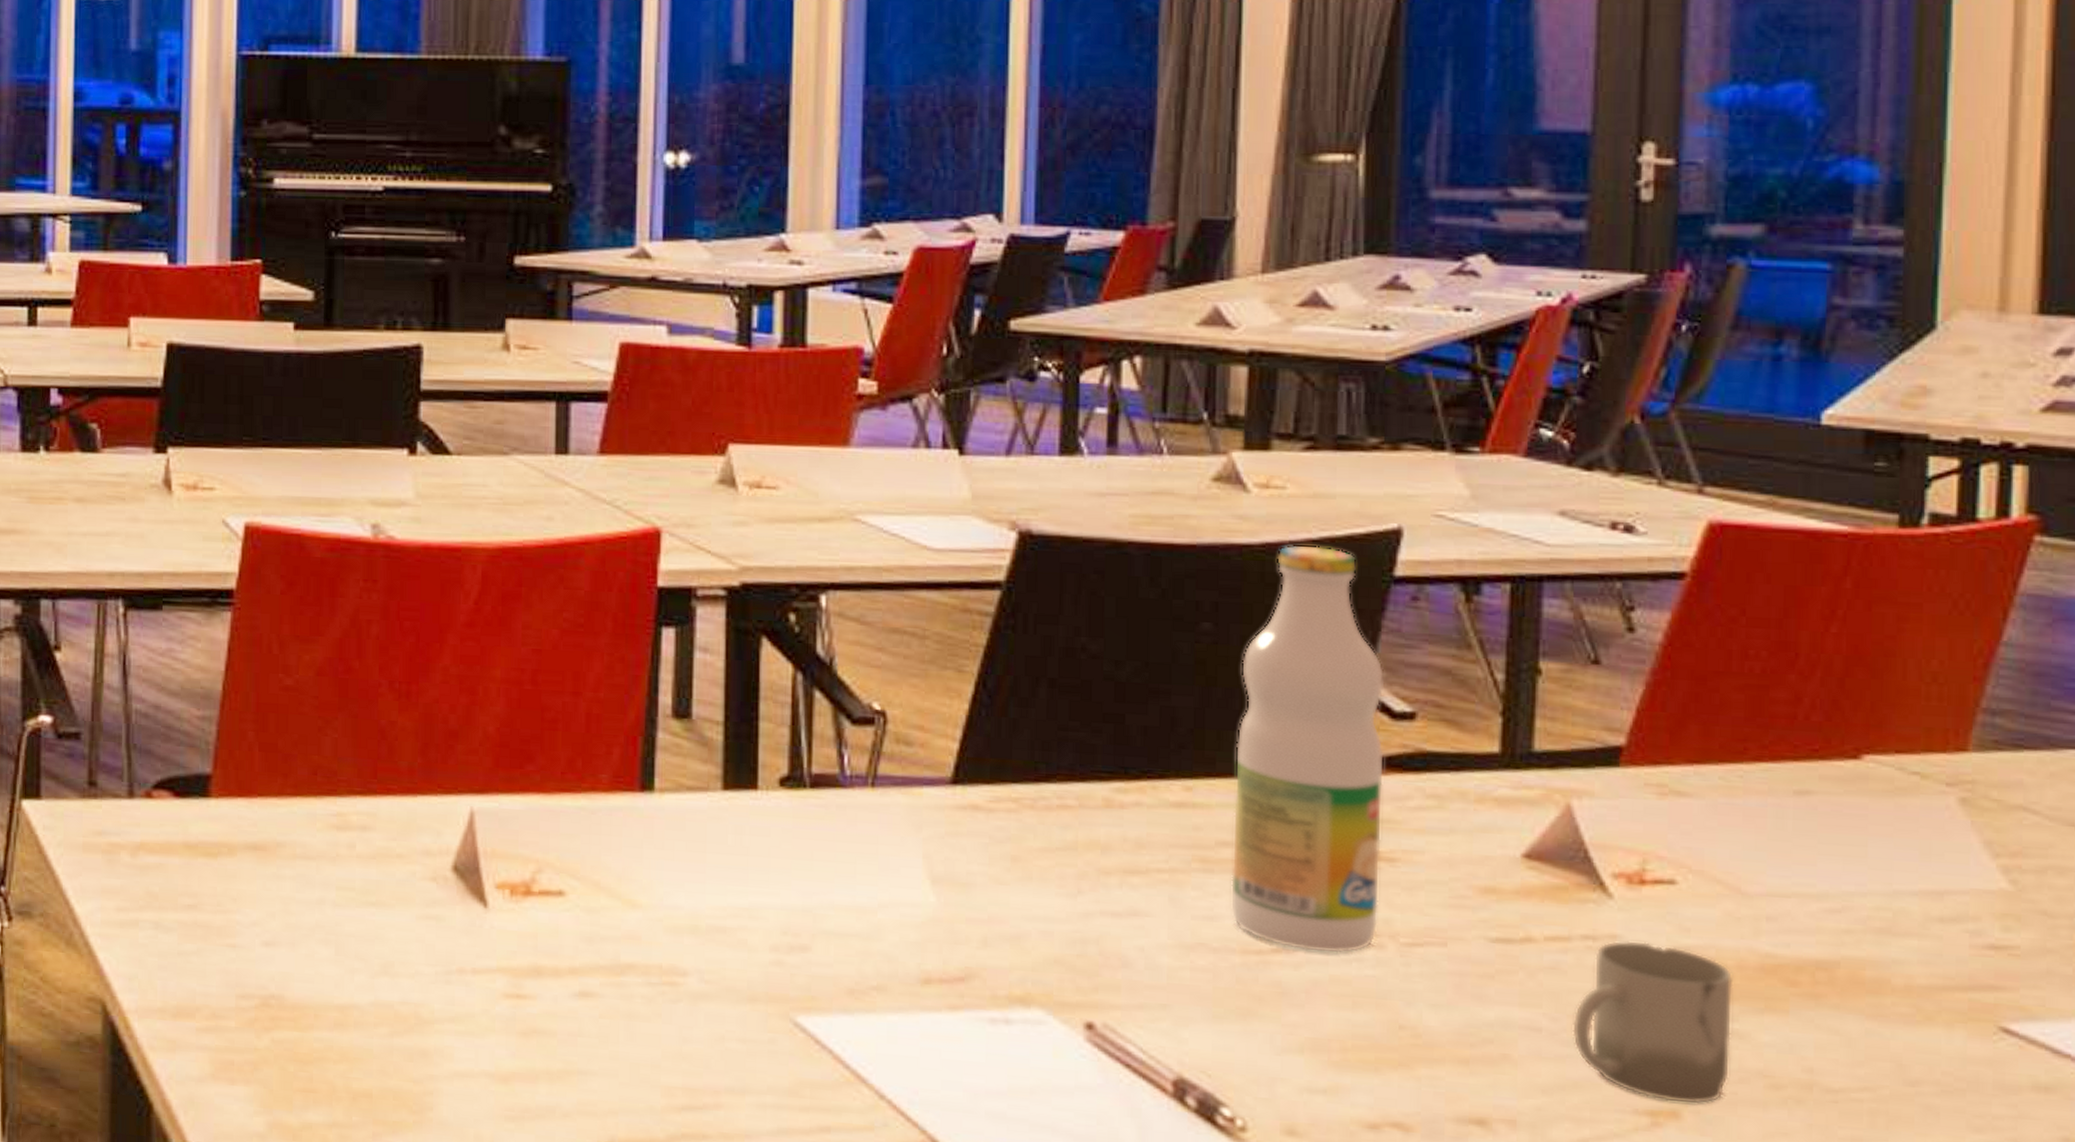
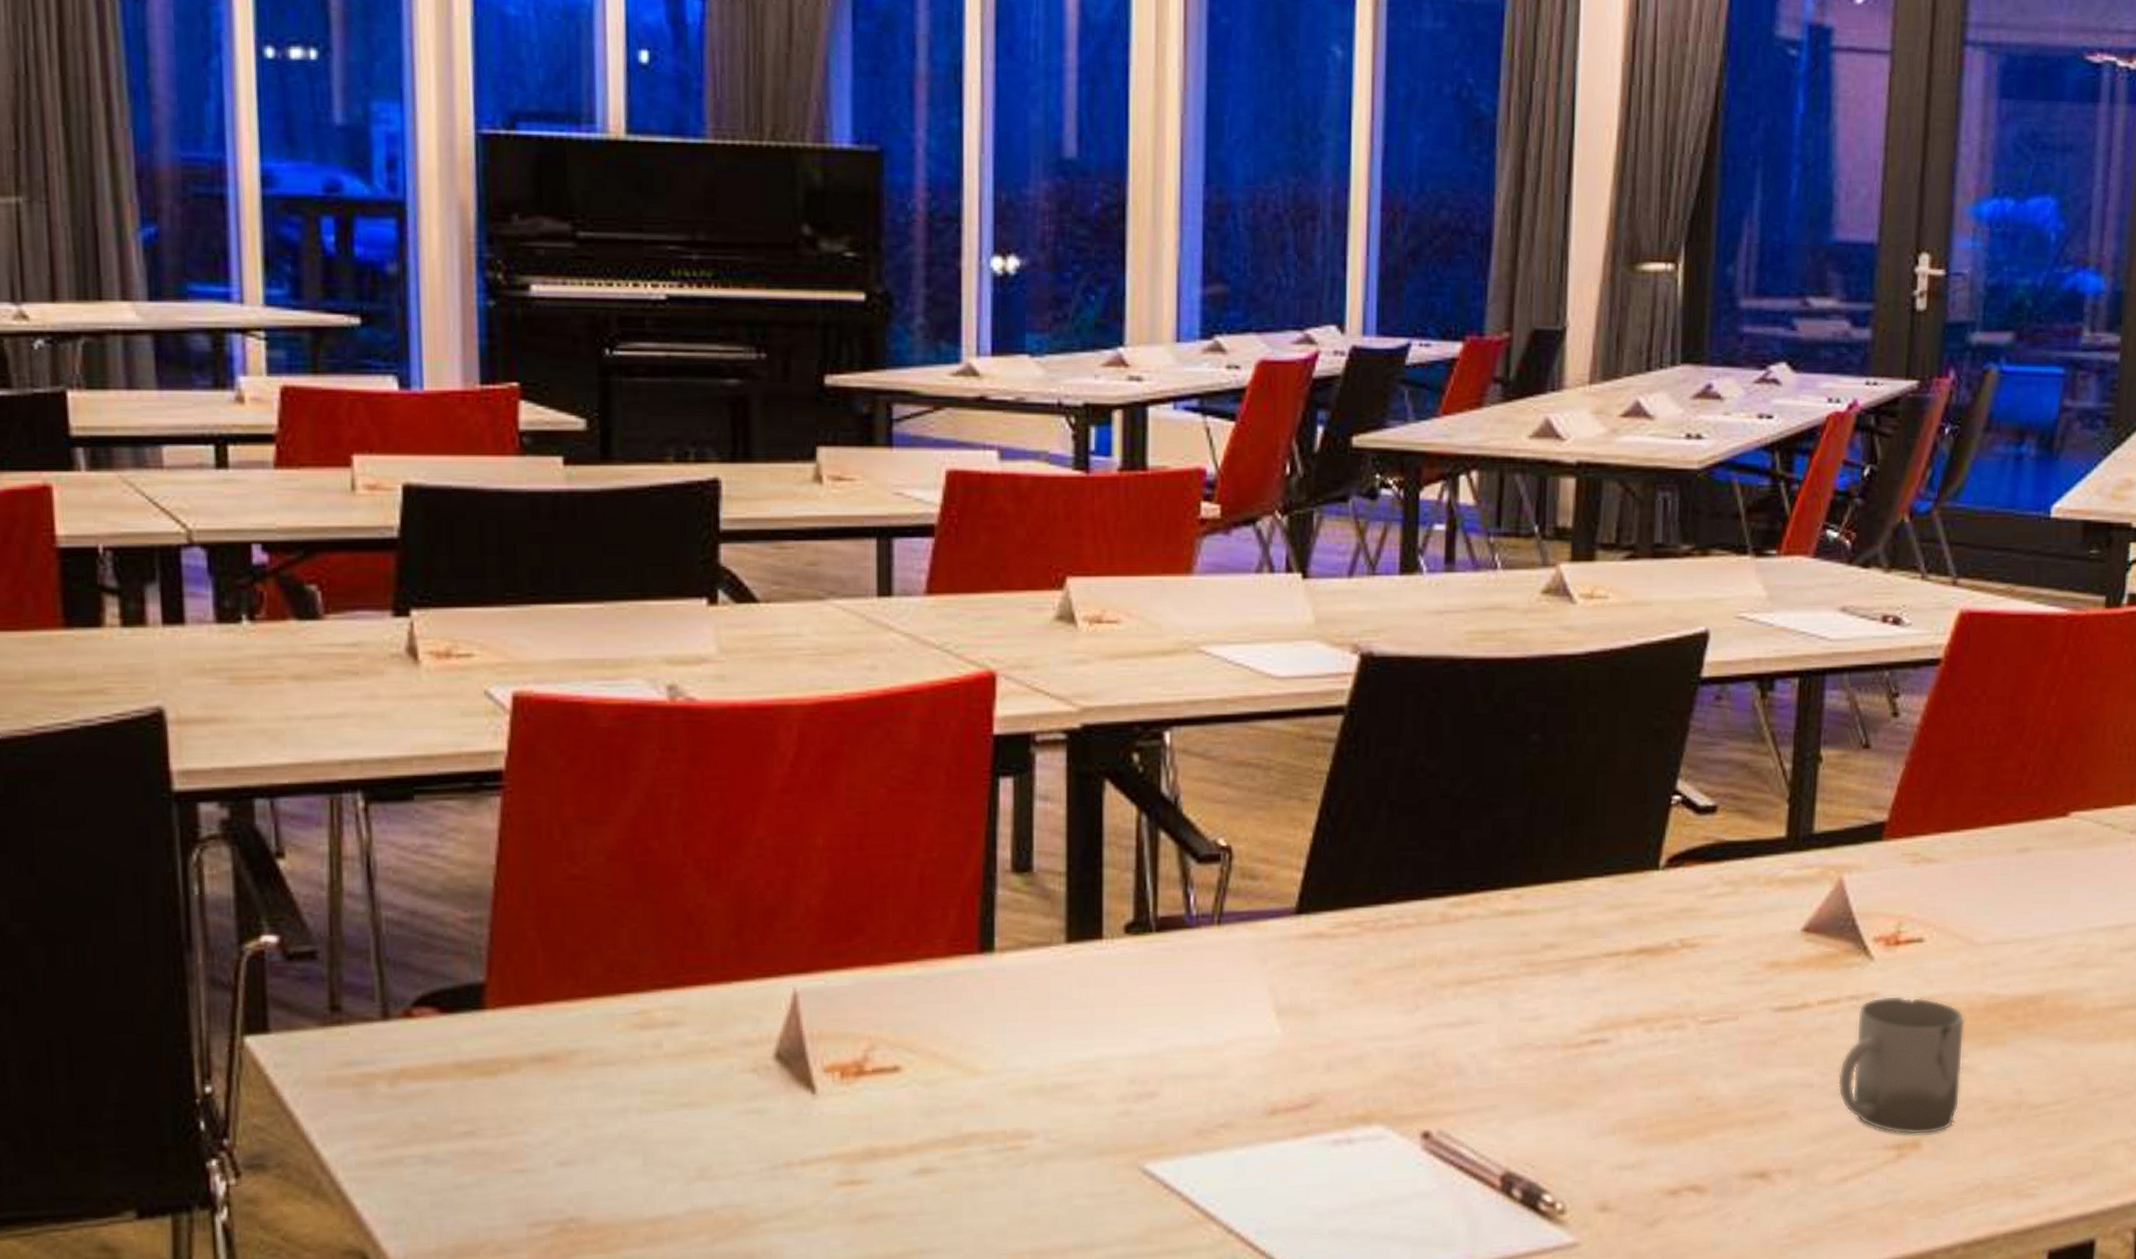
bottle: present [1230,545,1385,954] -> none [1553,652,1691,1040]

